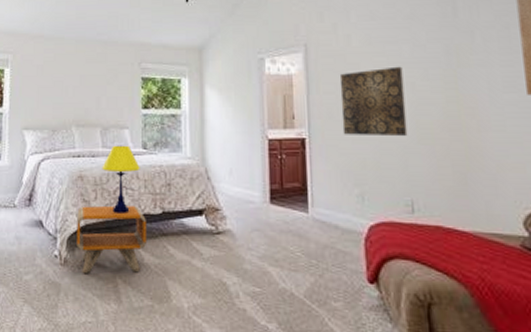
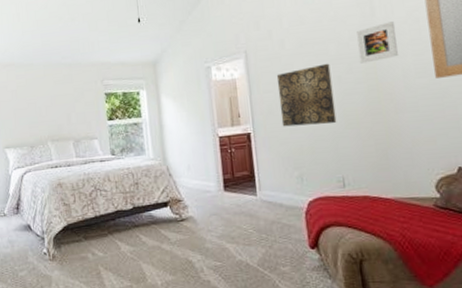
nightstand: present [77,205,146,274] -> none [60,205,122,266]
table lamp: present [102,145,140,214] -> none [77,153,111,212]
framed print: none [434,26,483,70] -> present [355,22,398,64]

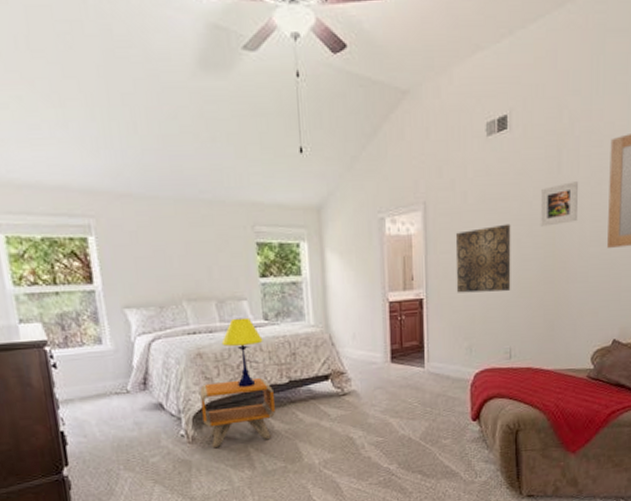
nightstand: none [60,205,122,266] -> present [200,378,275,449]
table lamp: none [77,153,111,212] -> present [221,317,263,387]

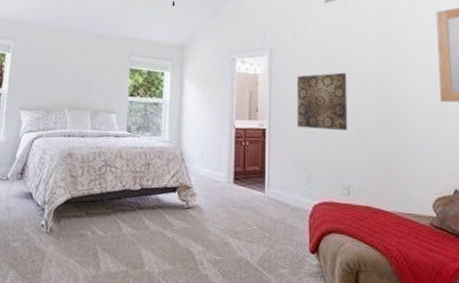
nightstand: present [200,378,275,449] -> none [62,181,126,242]
table lamp: present [221,317,263,387] -> none [89,127,124,189]
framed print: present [540,182,579,227] -> none [373,43,409,78]

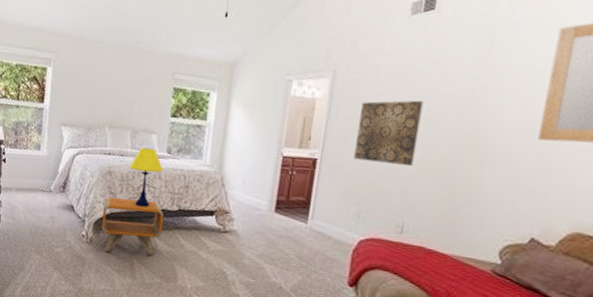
nightstand: none [62,181,126,242] -> present [101,197,164,257]
table lamp: none [89,127,124,189] -> present [129,147,163,208]

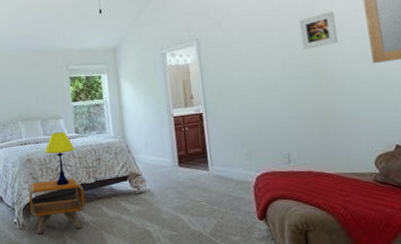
wall art: present [353,100,424,166] -> none [226,49,282,108]
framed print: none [457,67,512,109] -> present [298,12,338,50]

